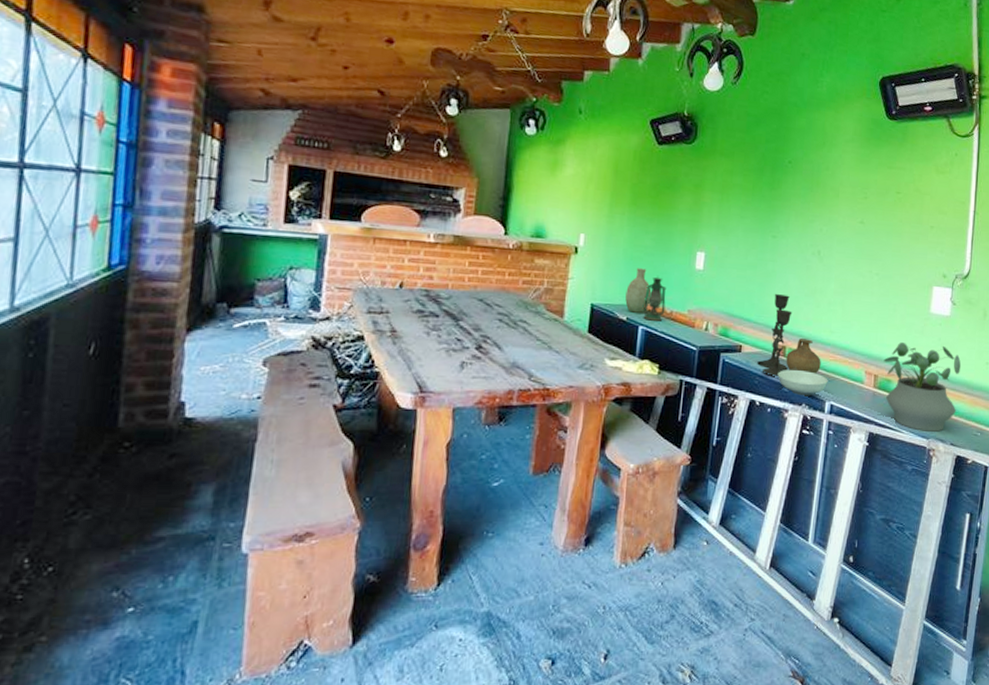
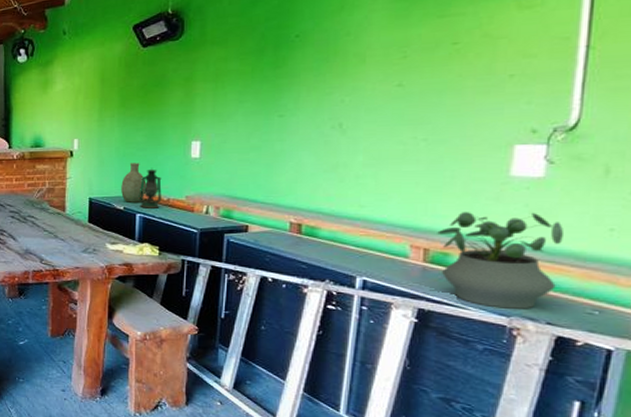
candlestick: present [757,294,793,378] -> none [267,173,308,255]
bowl: present [777,369,828,397] -> none [293,246,359,272]
ceramic jug: present [786,339,821,374] -> none [302,215,348,250]

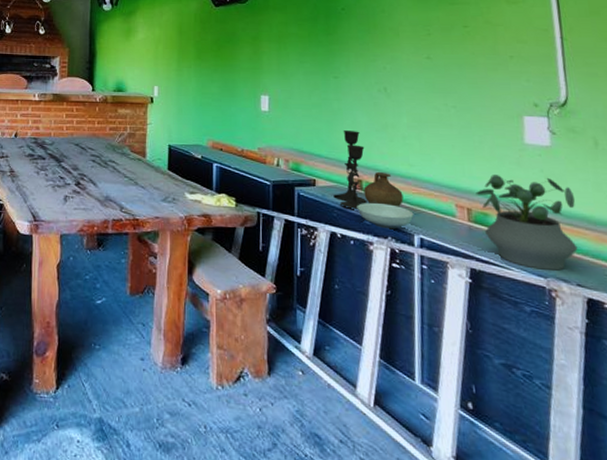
decorative vase: present [121,163,147,202] -> none [199,112,222,152]
lantern: present [138,167,162,208] -> none [215,118,236,159]
candlestick: none [267,173,308,255] -> present [333,130,367,210]
bowl: none [293,246,359,272] -> present [357,202,414,230]
ceramic jug: none [302,215,348,250] -> present [363,172,404,207]

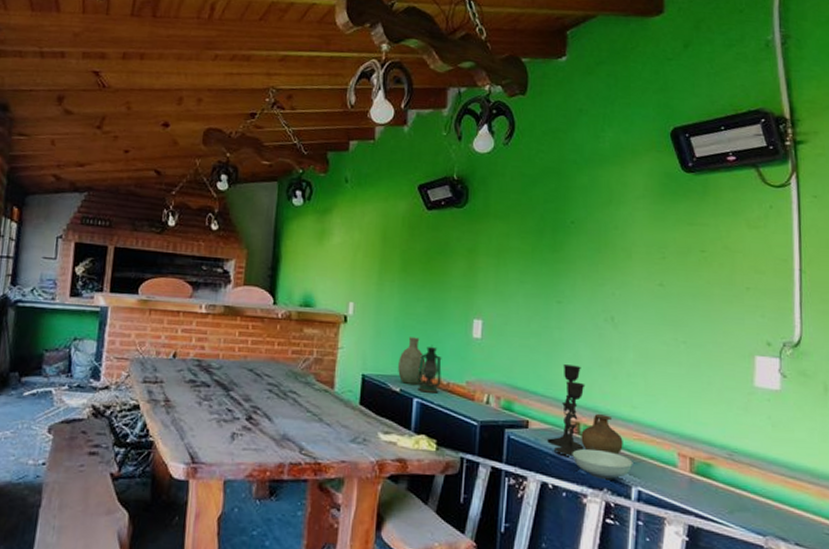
decorative vase: none [199,112,222,152] -> present [398,337,426,385]
lantern: none [215,118,236,159] -> present [416,344,442,393]
potted plant: present [476,175,578,271] -> none [700,420,800,528]

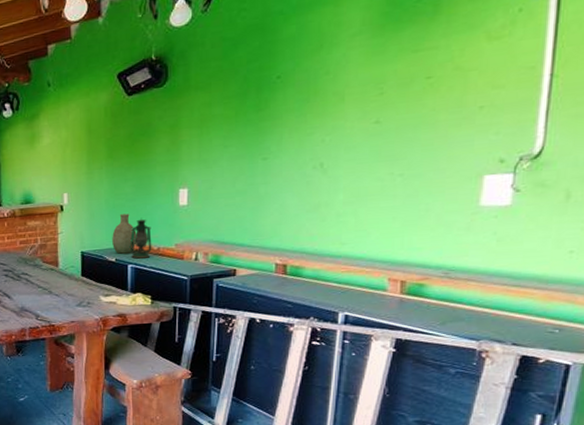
candlestick: present [547,364,585,458] -> none [254,214,292,295]
bowl: present [572,448,633,480] -> none [279,285,341,310]
ceramic jug: present [581,414,623,455] -> none [288,254,331,288]

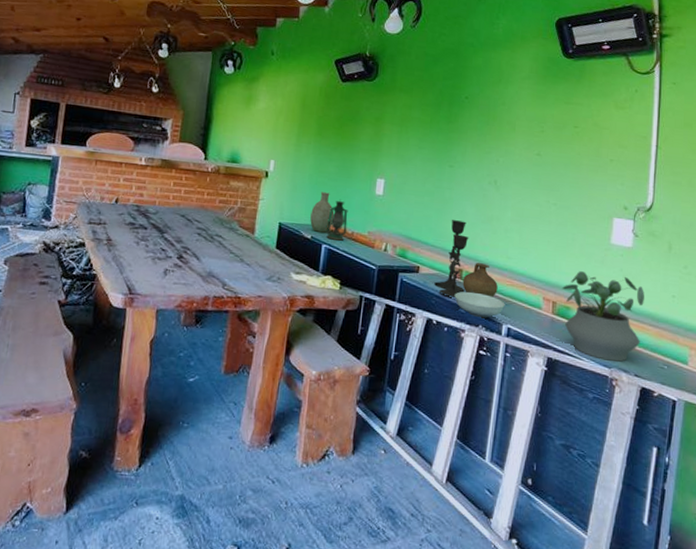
candlestick: none [254,214,292,295] -> present [434,220,469,299]
bowl: none [279,285,341,310] -> present [454,291,505,319]
ceramic jug: none [288,254,331,288] -> present [462,263,498,298]
potted plant: none [413,240,528,333] -> present [562,271,644,362]

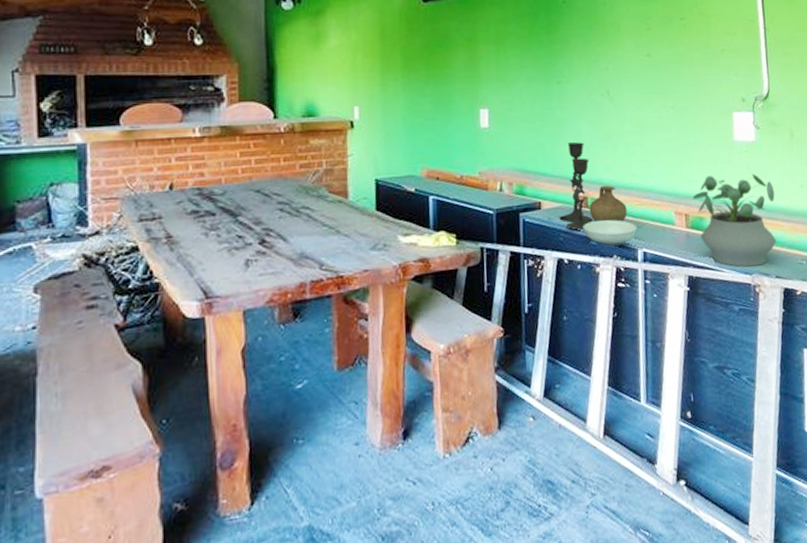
decorative vase: present [310,192,334,233] -> none [410,134,438,183]
lantern: present [325,199,348,241] -> none [430,140,455,189]

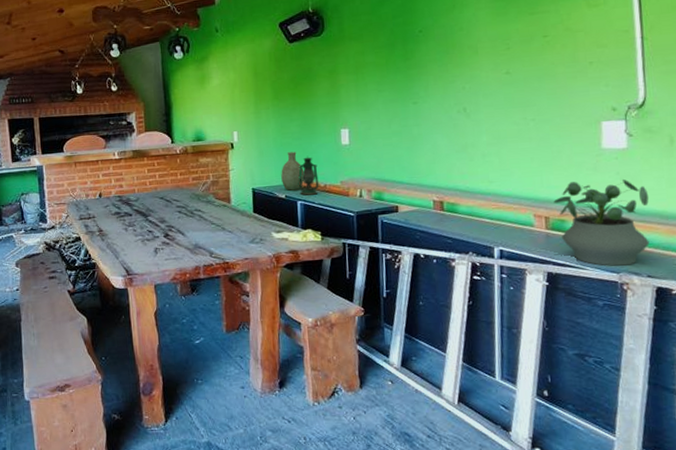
decorative vase: none [410,134,438,183] -> present [281,152,304,191]
lantern: none [430,140,455,189] -> present [298,155,319,196]
candlestick: present [559,142,593,231] -> none [416,154,449,231]
bowl: present [583,219,638,248] -> none [438,221,494,245]
ceramic jug: present [589,186,627,223] -> none [445,192,484,224]

